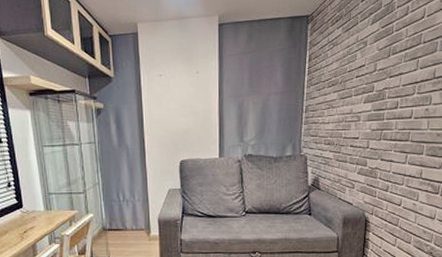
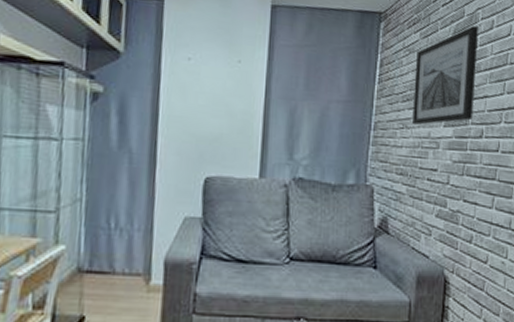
wall art: none [337,14,394,104] -> present [413,26,478,125]

